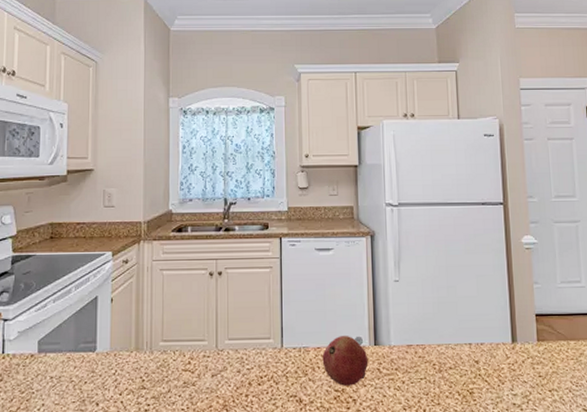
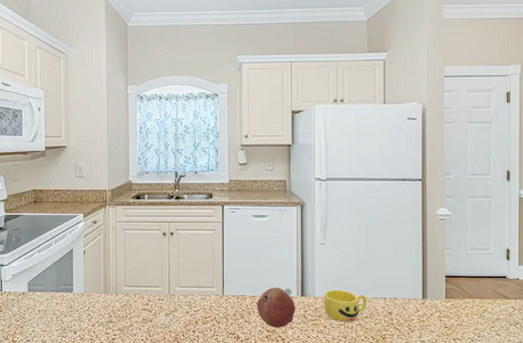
cup: none [400,335,450,375] -> present [323,289,367,322]

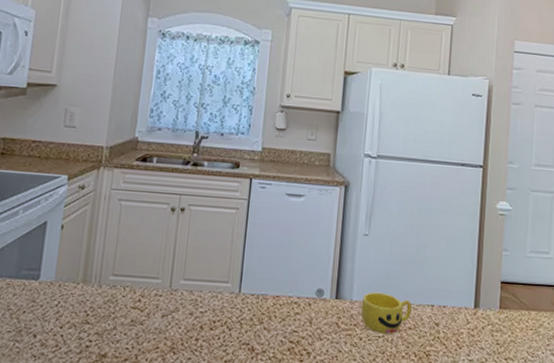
fruit: present [257,287,296,328] -> none [280,285,328,338]

